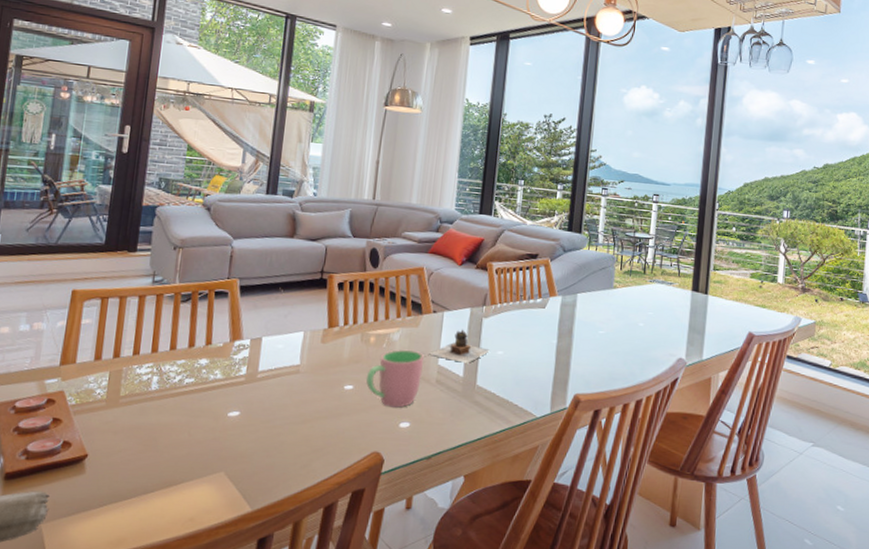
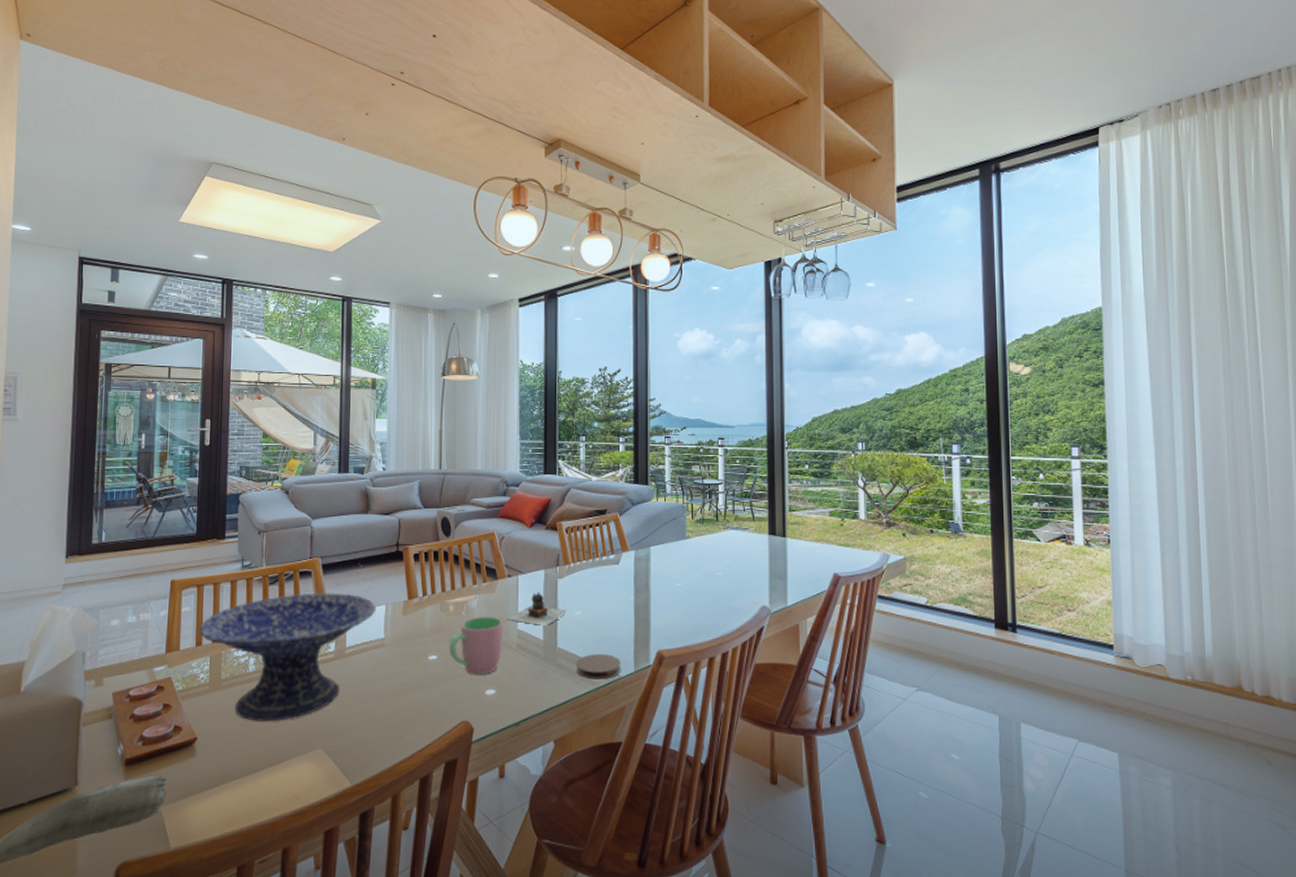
decorative bowl: none [100,314,294,443] -> present [200,593,377,722]
coaster: none [492,393,538,419] -> present [576,654,621,680]

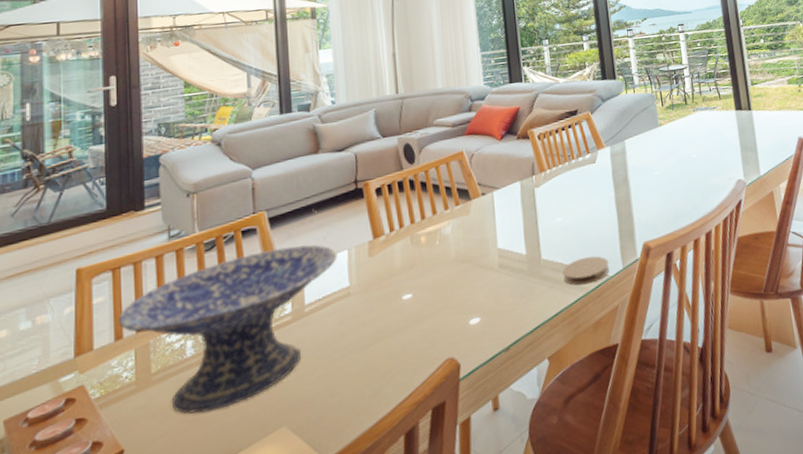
cup: present [450,616,504,675] -> none [425,239,484,307]
teapot: present [507,591,567,626] -> none [485,205,548,241]

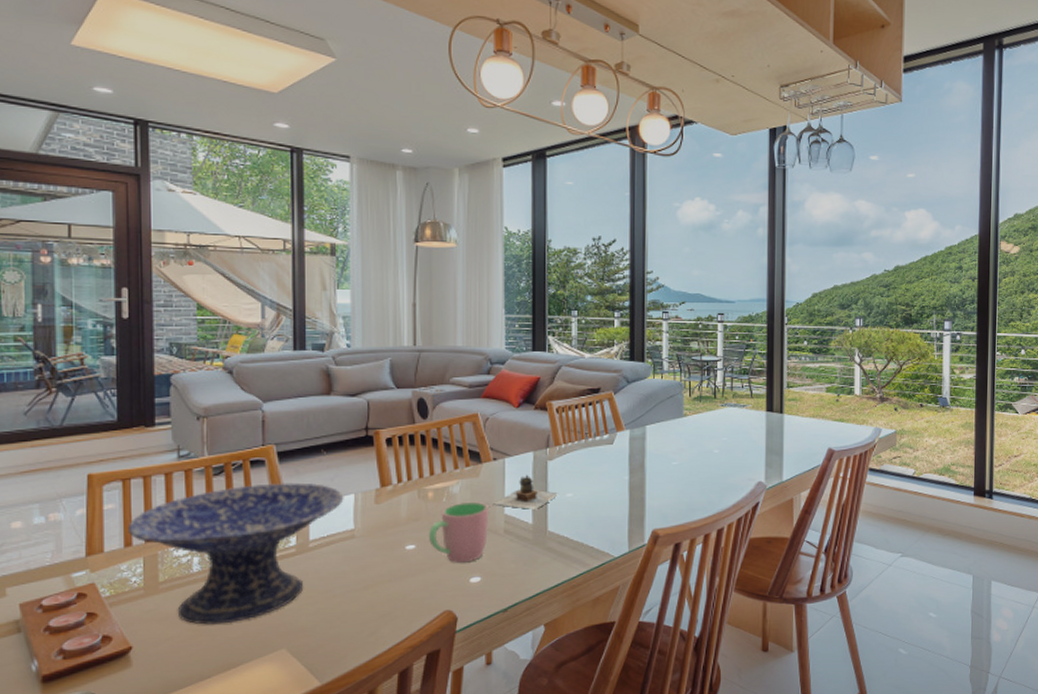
cup: none [425,239,484,307] -> present [429,501,489,563]
teapot: none [485,205,548,241] -> present [492,474,558,509]
coaster: present [562,256,610,285] -> none [567,536,615,561]

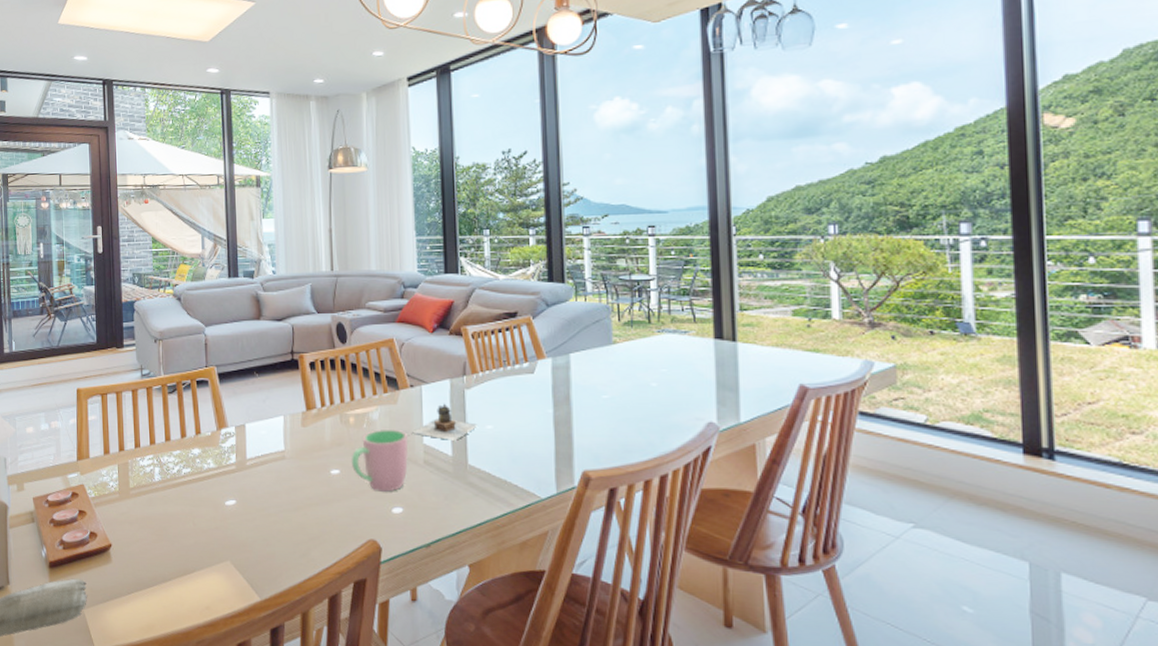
decorative bowl: present [128,482,344,625] -> none [106,402,275,532]

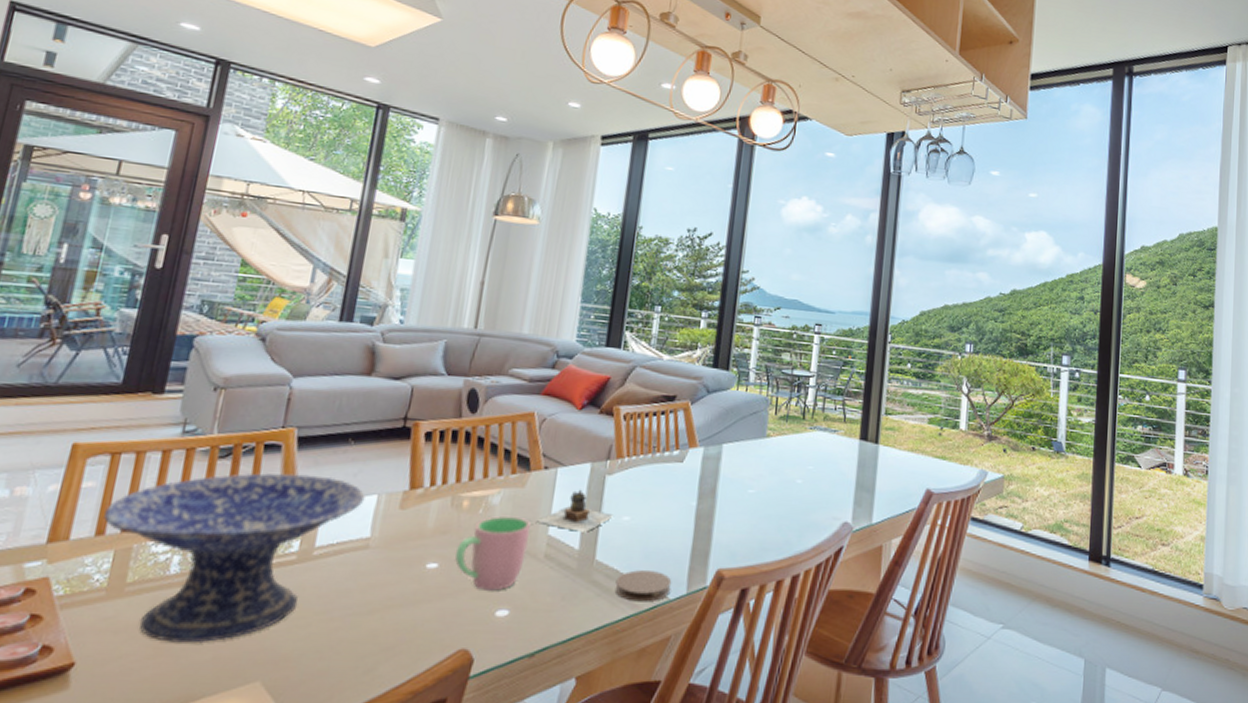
decorative bowl: none [106,402,275,532] -> present [104,473,365,644]
coaster: none [489,473,542,501] -> present [614,570,672,602]

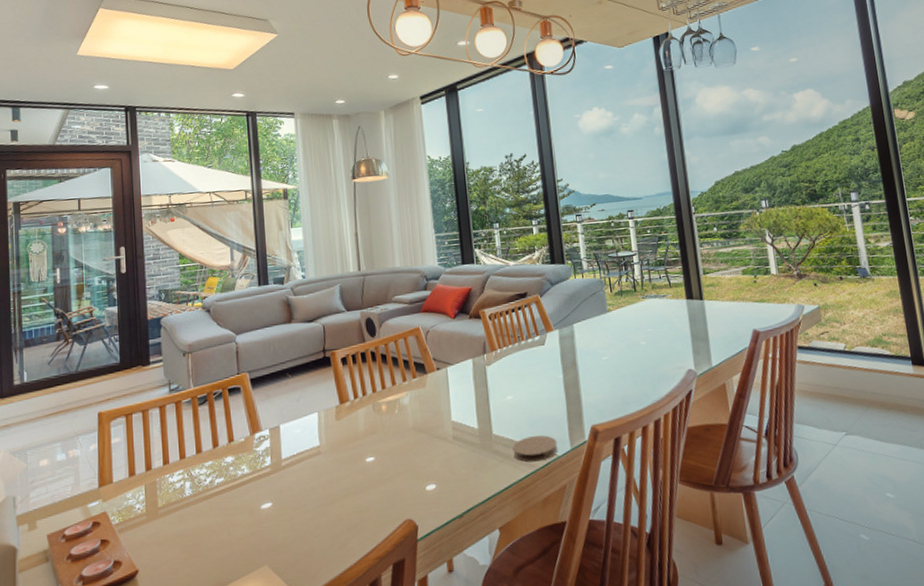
decorative bowl: present [104,473,365,644] -> none [132,405,309,546]
cup: present [455,516,530,591] -> none [385,411,439,472]
teapot: present [535,489,613,532] -> none [440,381,499,415]

